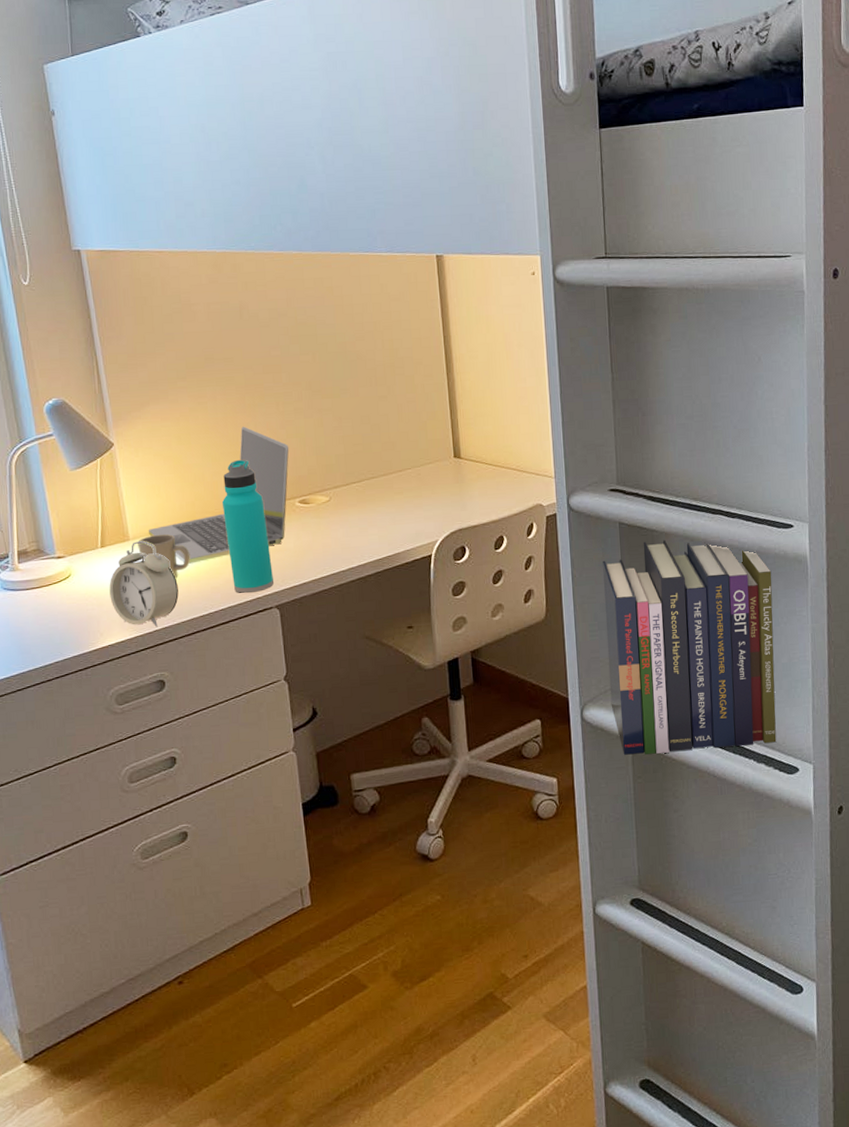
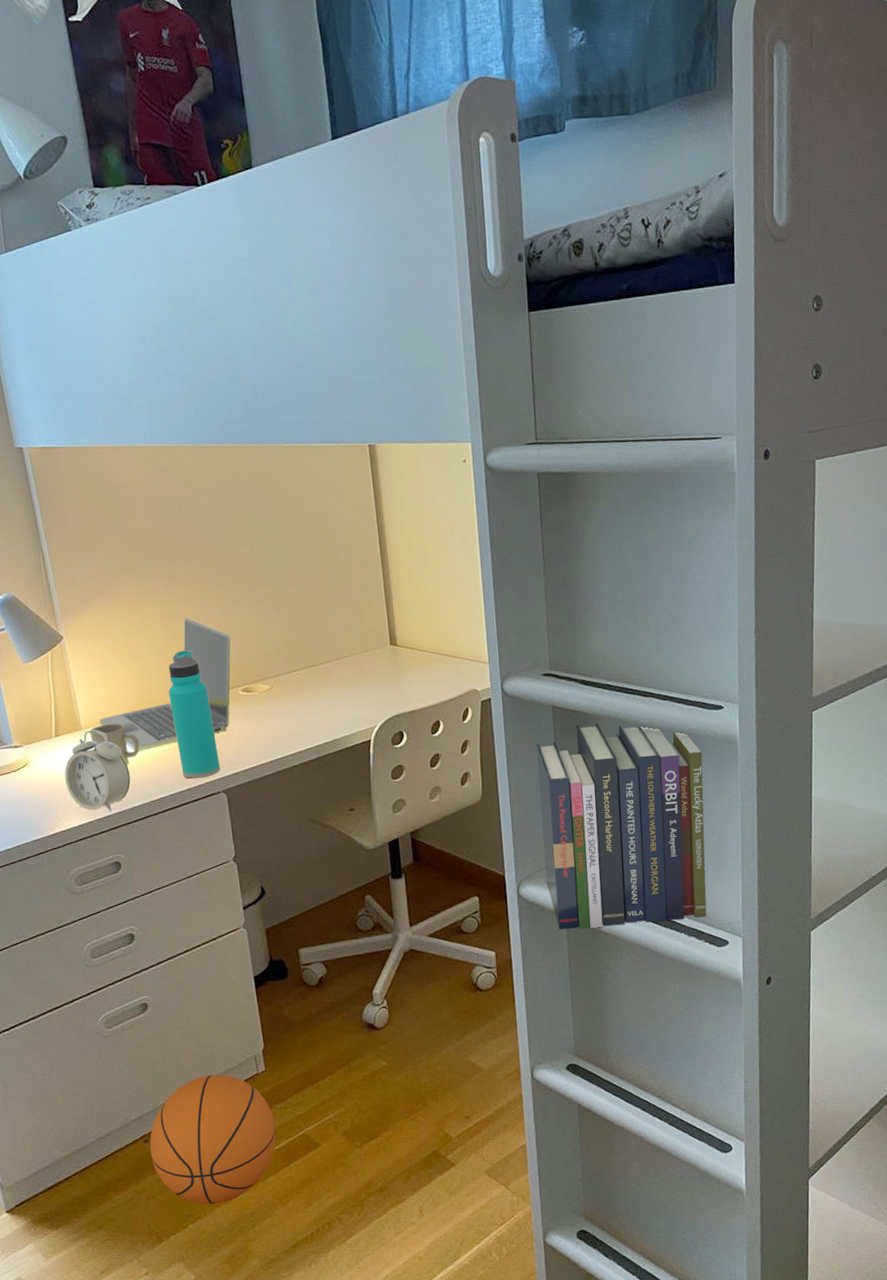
basketball: none [184,909,321,1053] -> present [149,1074,276,1205]

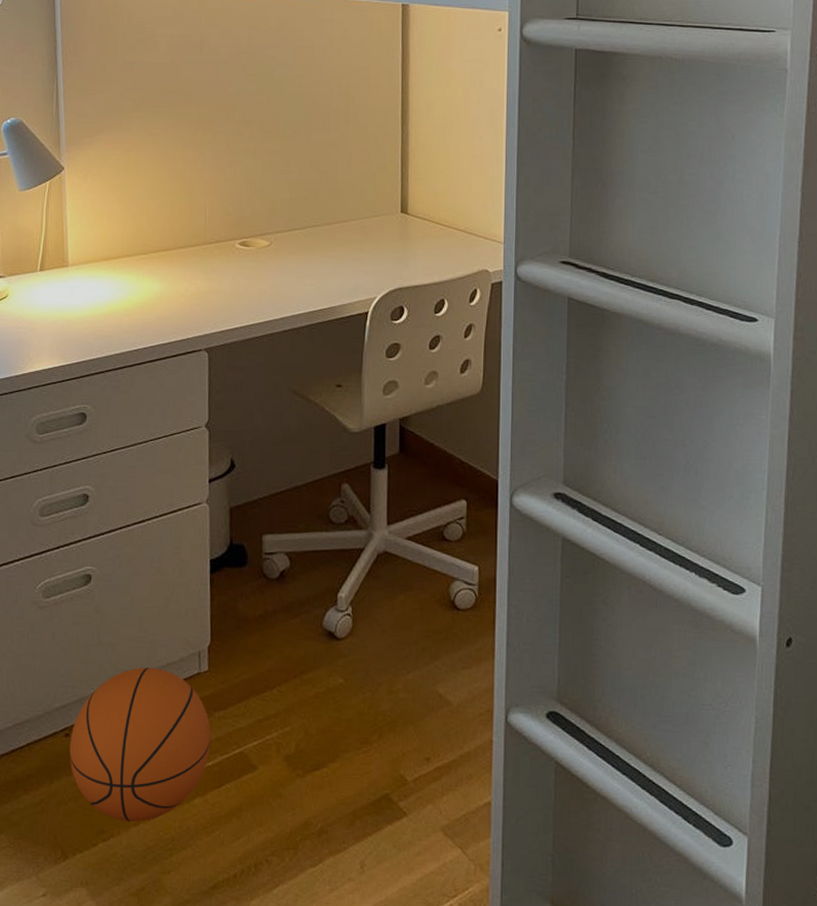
alarm clock: present [64,730,131,812] -> none [43,268,110,358]
mug: present [90,723,141,766] -> none [75,263,126,310]
laptop: present [99,618,231,751] -> none [87,161,235,296]
water bottle: present [168,650,221,779] -> none [162,195,206,333]
books: present [536,723,707,930] -> none [543,320,730,557]

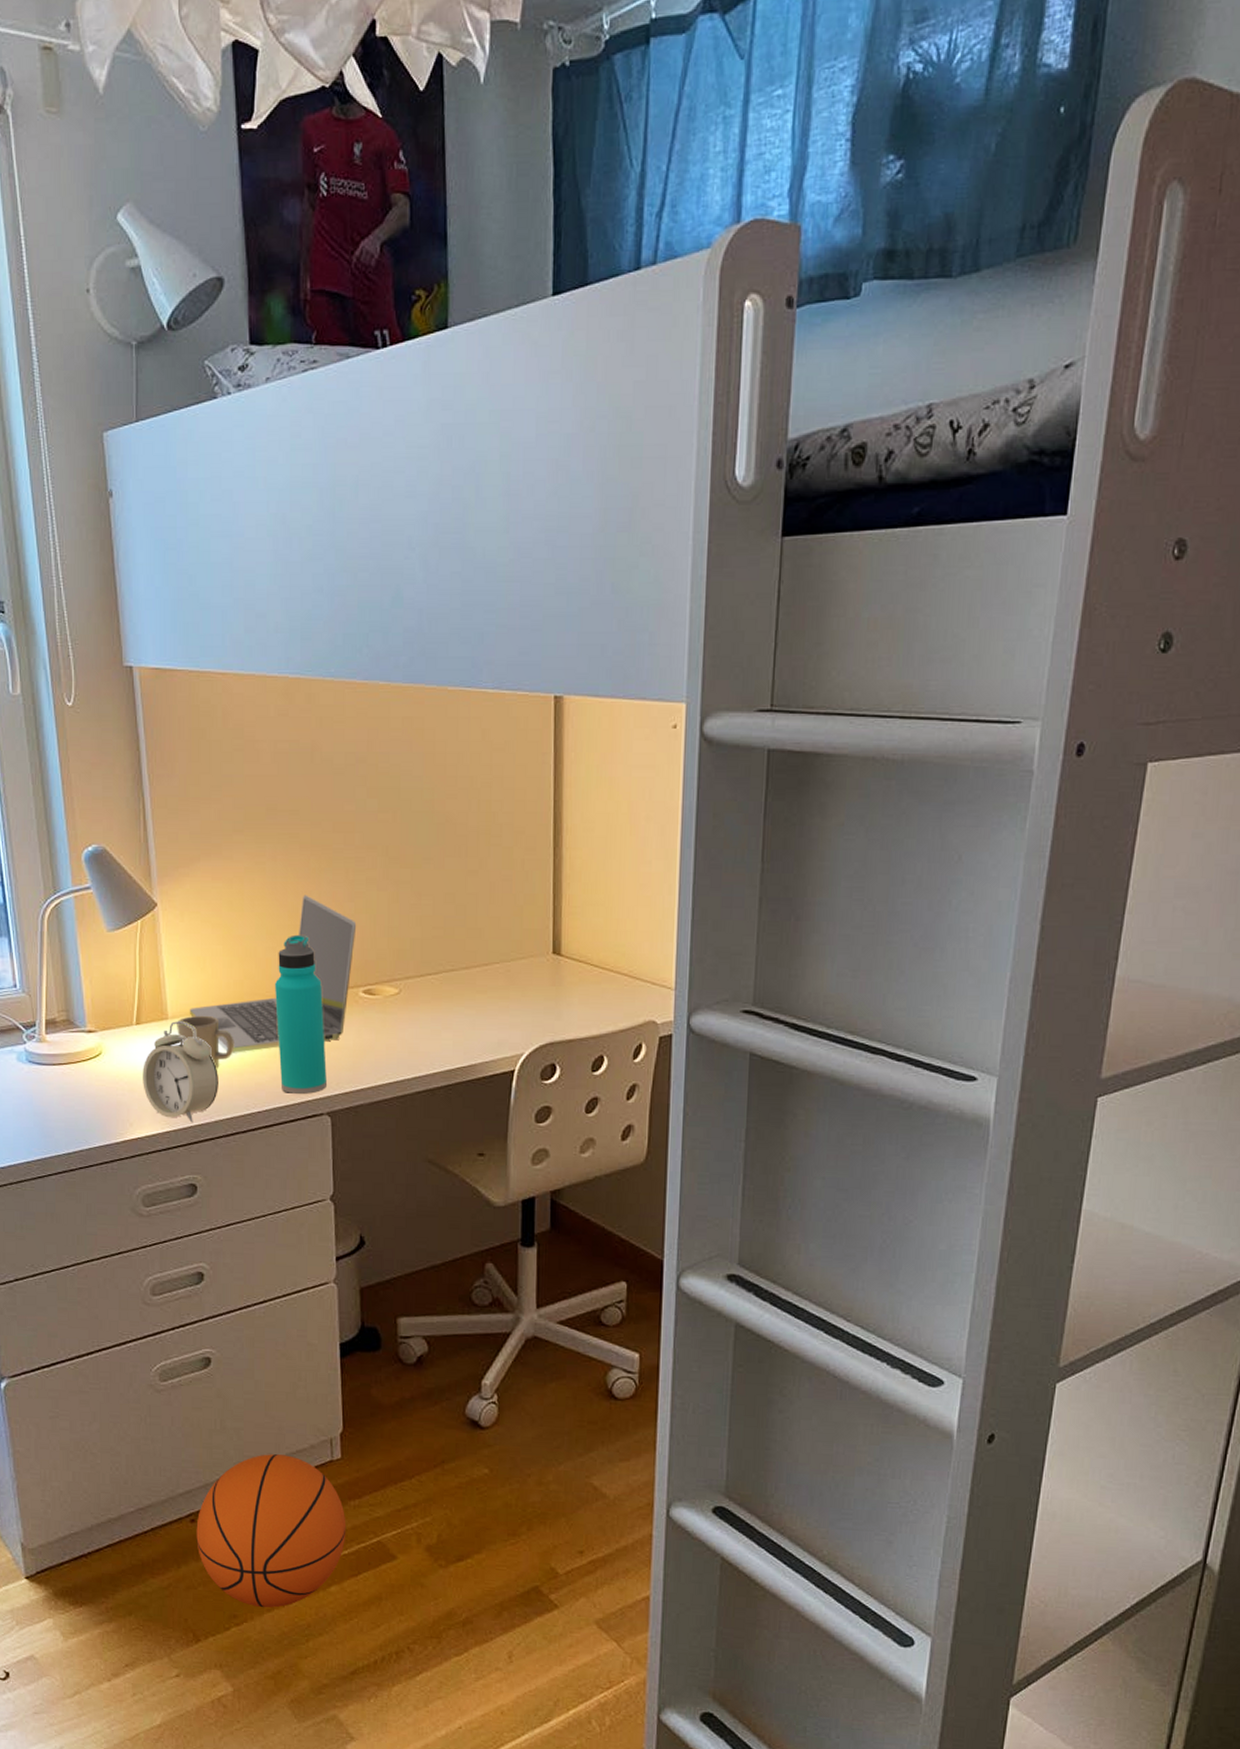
alarm clock: none [43,268,110,358] -> present [142,1021,218,1123]
mug: none [75,263,126,310] -> present [177,1015,234,1069]
laptop: none [87,161,235,296] -> present [189,895,357,1053]
water bottle: none [162,195,206,333] -> present [274,934,328,1095]

